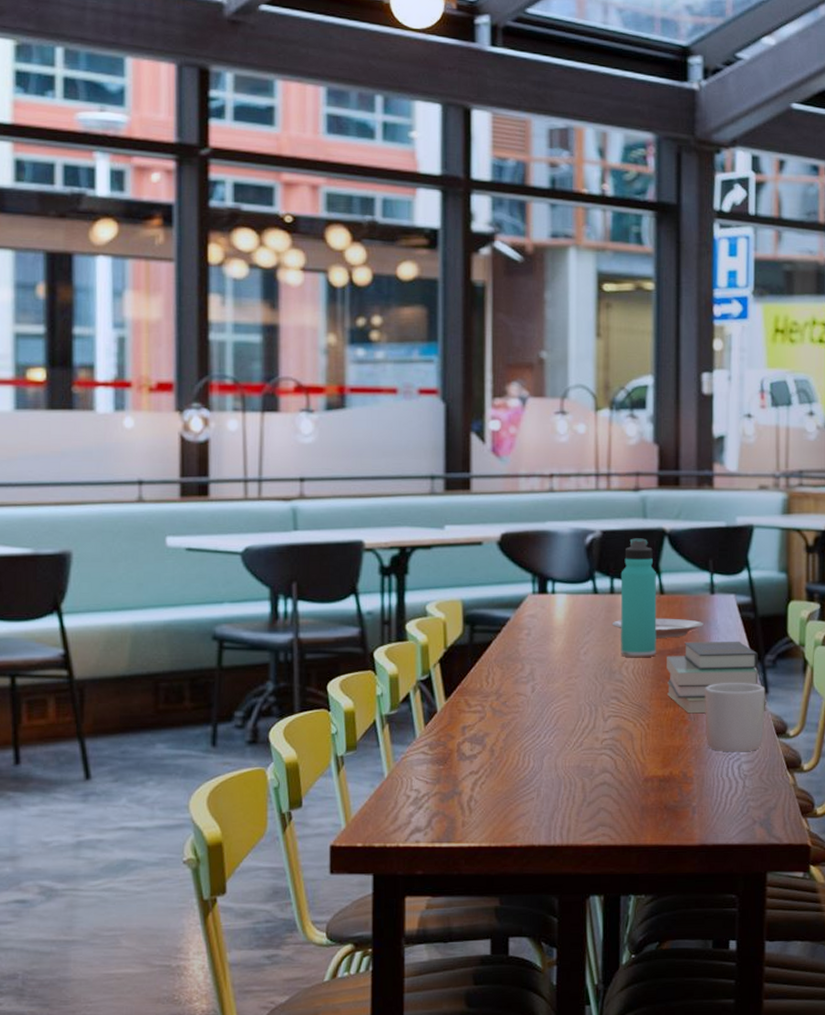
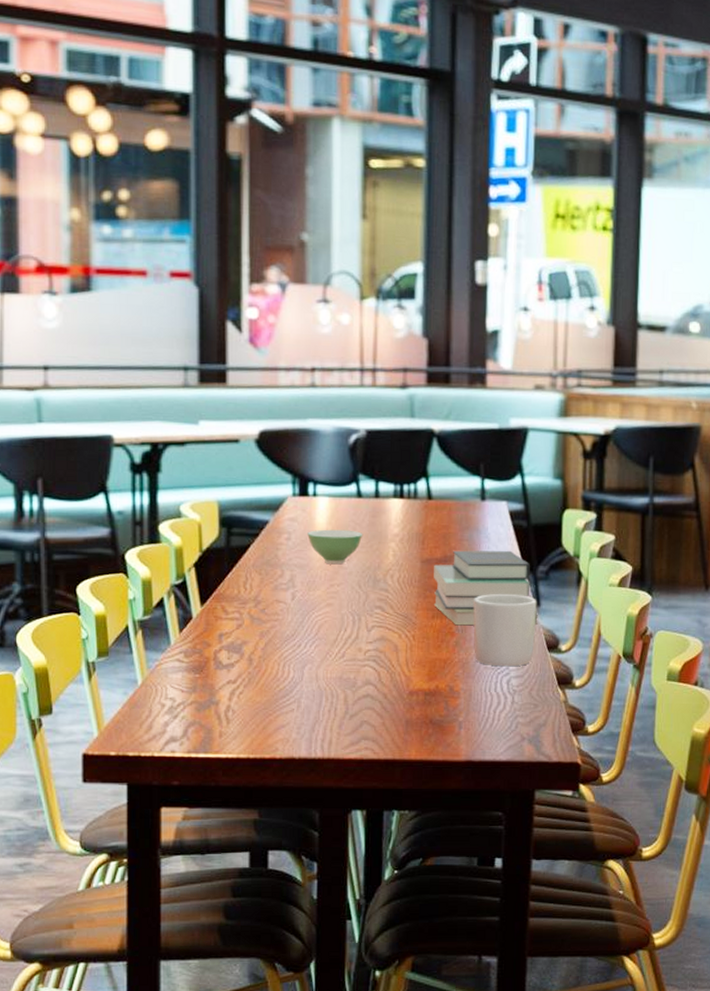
bowl: none [546,624,599,658] -> present [307,529,363,565]
plate: present [611,618,705,638] -> none [376,524,475,546]
thermos bottle: present [620,538,657,658] -> none [385,439,425,566]

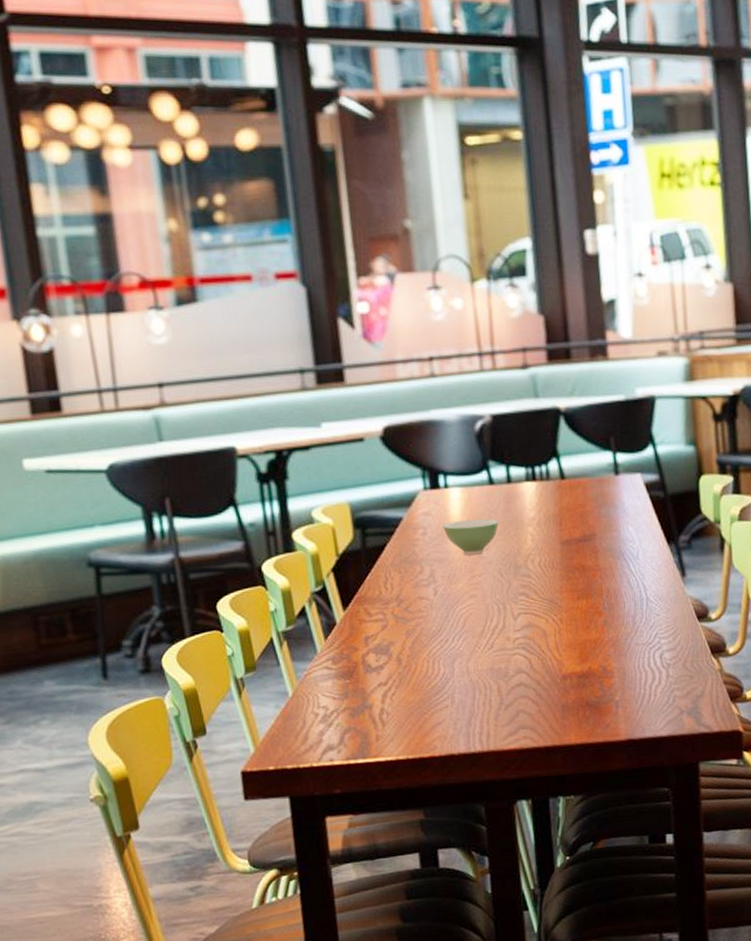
books: present [433,550,538,626] -> none [574,522,685,605]
mug: present [473,594,537,667] -> none [618,566,684,642]

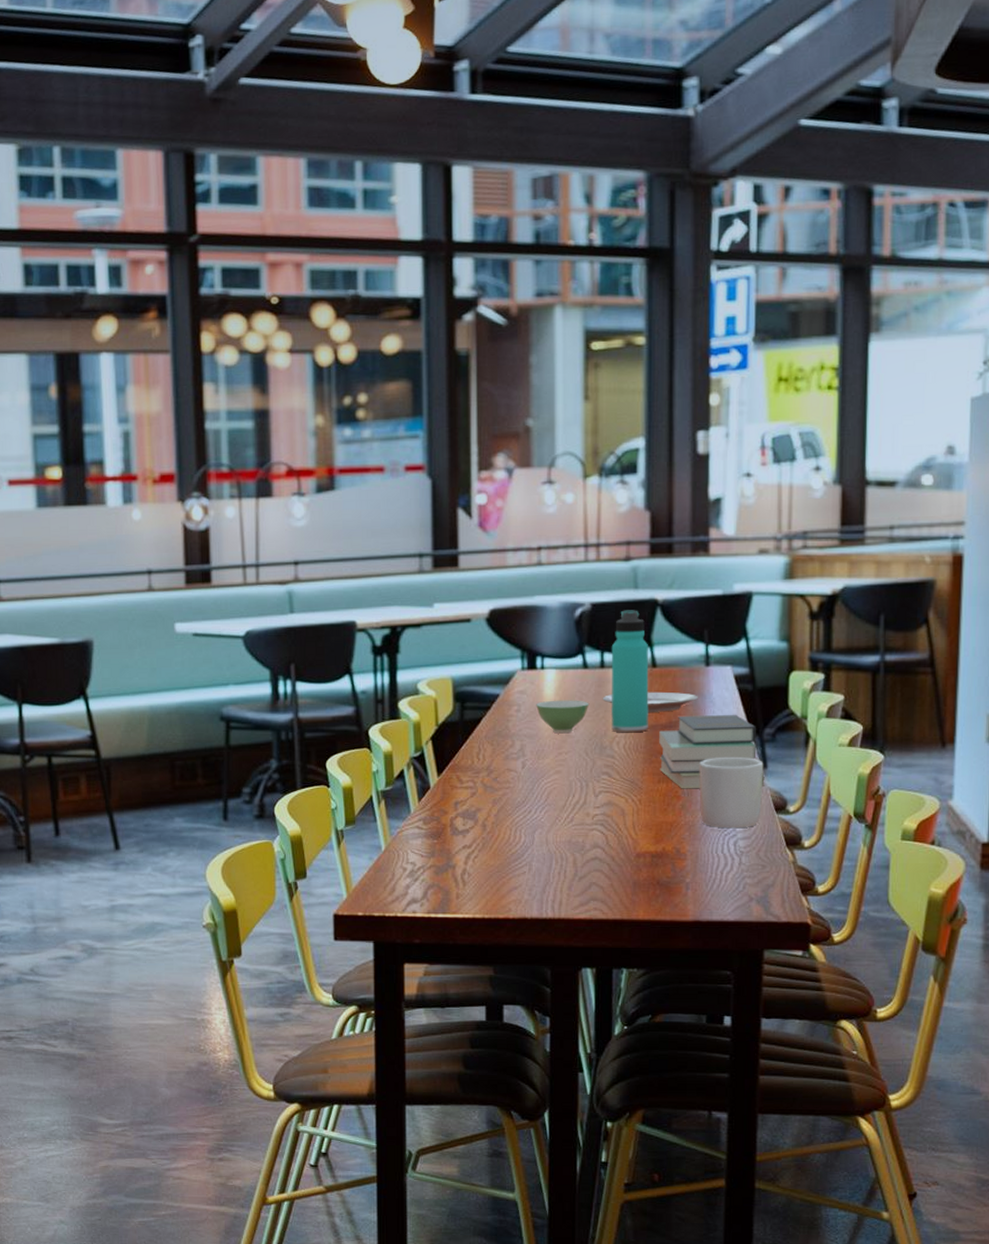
plate: none [512,504,612,527] -> present [602,691,699,712]
thermos bottle: none [516,420,563,550] -> present [611,610,649,733]
books: none [574,522,685,605] -> present [659,714,765,789]
mug: none [618,566,684,642] -> present [699,757,764,829]

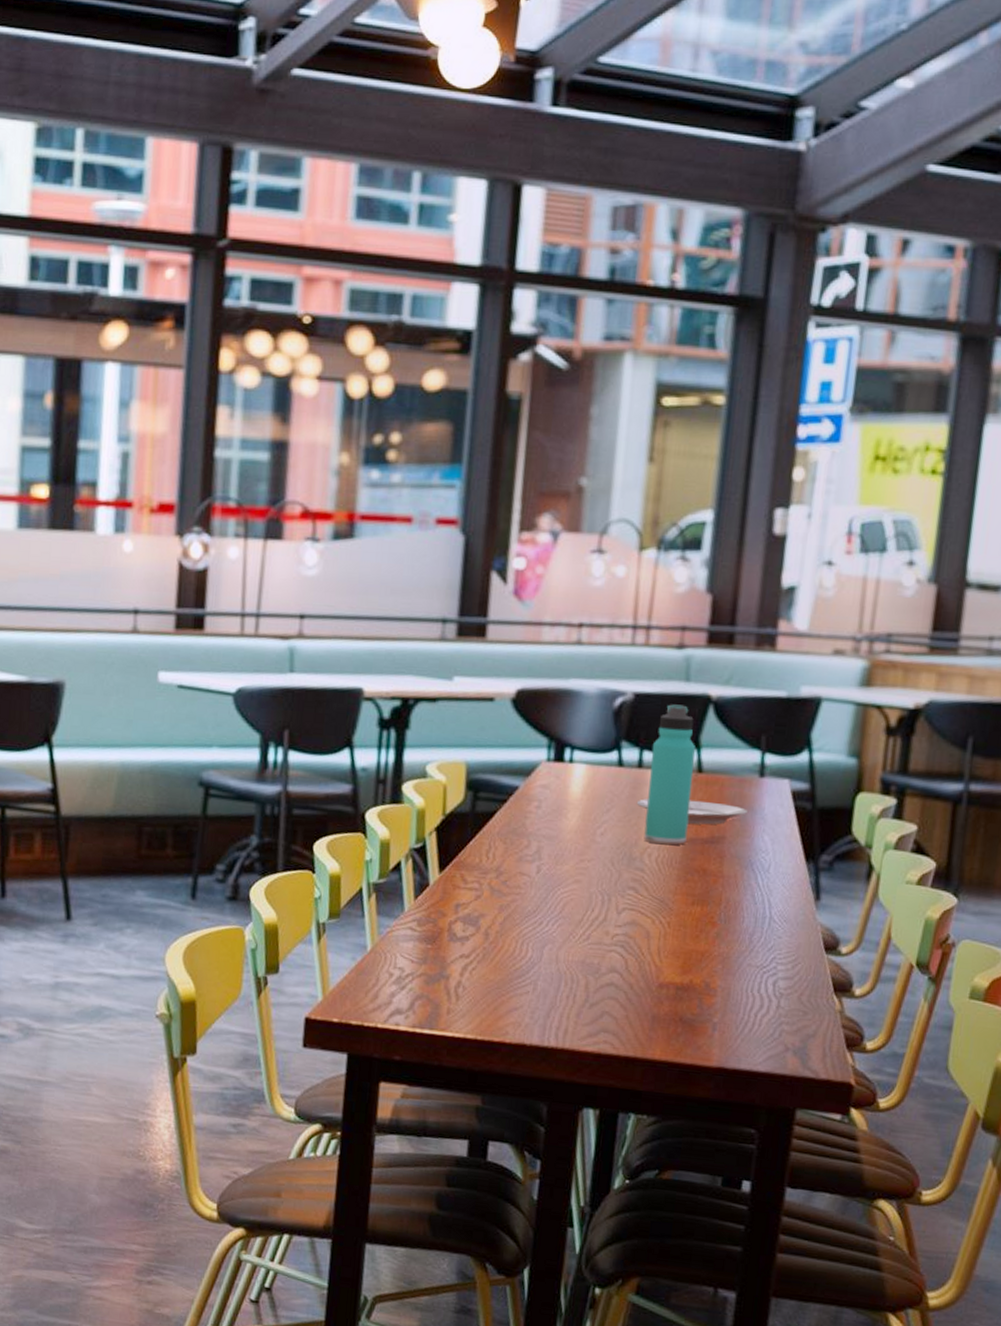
bowl: present [536,700,590,734] -> none [559,799,621,839]
books: present [659,714,765,789] -> none [694,831,817,921]
mug: present [699,757,764,829] -> none [737,882,817,967]

